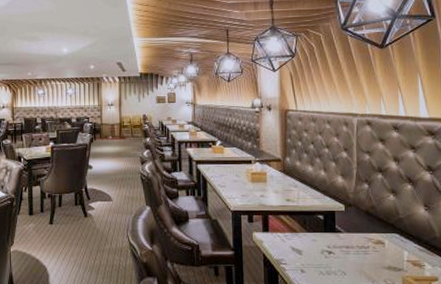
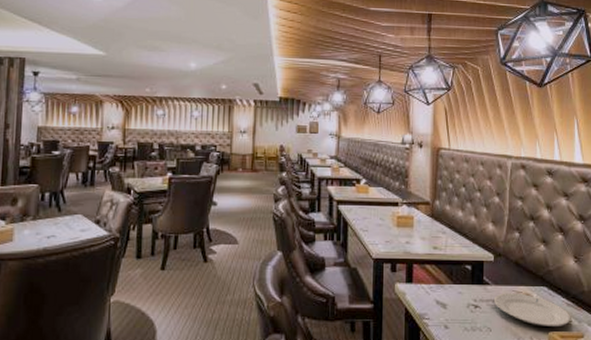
plate: none [347,240,423,270] -> present [494,293,570,326]

